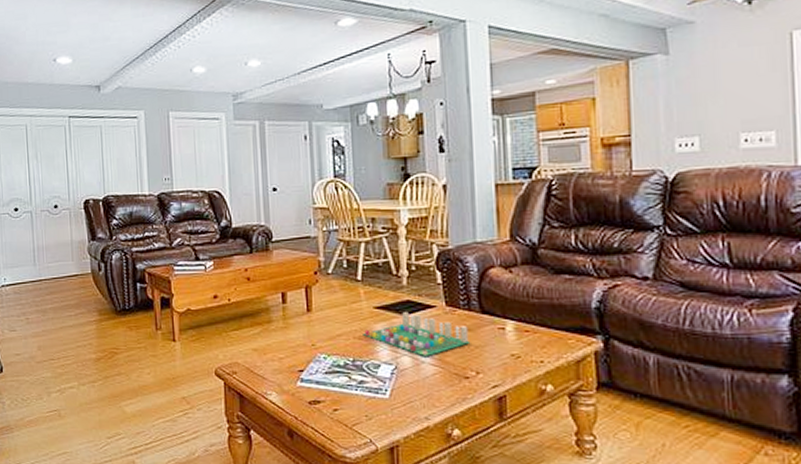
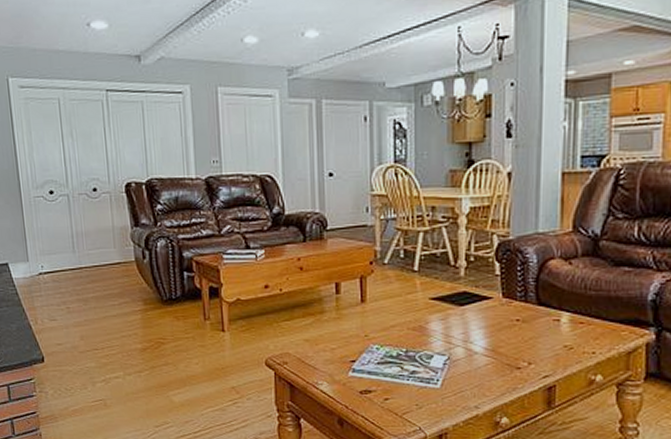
board game: present [363,312,471,356] -> none [417,303,525,347]

